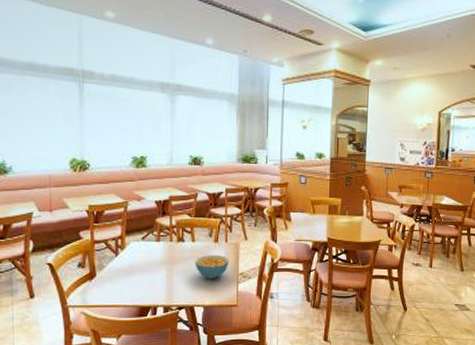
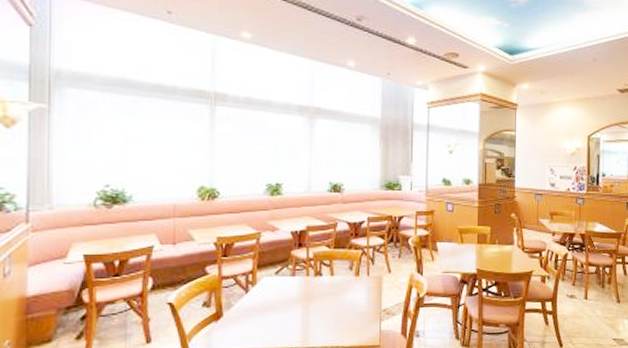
cereal bowl: present [195,254,230,279] -> none [333,289,372,317]

